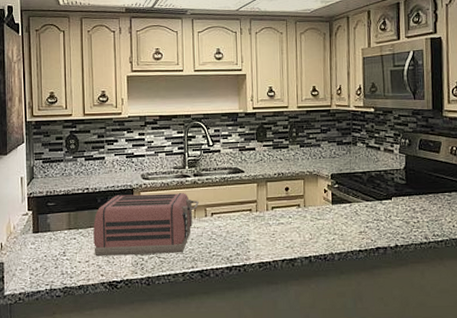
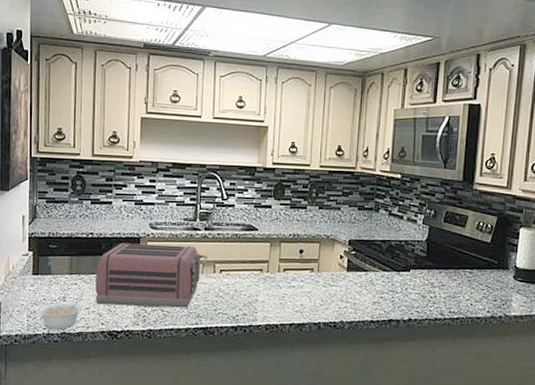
legume: none [39,252,83,284] -> present [37,298,83,329]

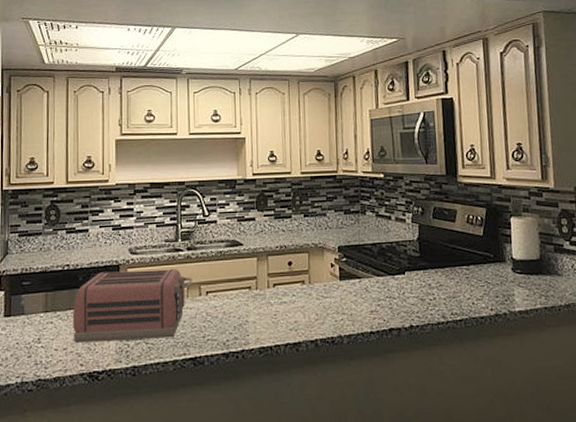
legume: present [37,298,83,329] -> none [9,338,60,376]

